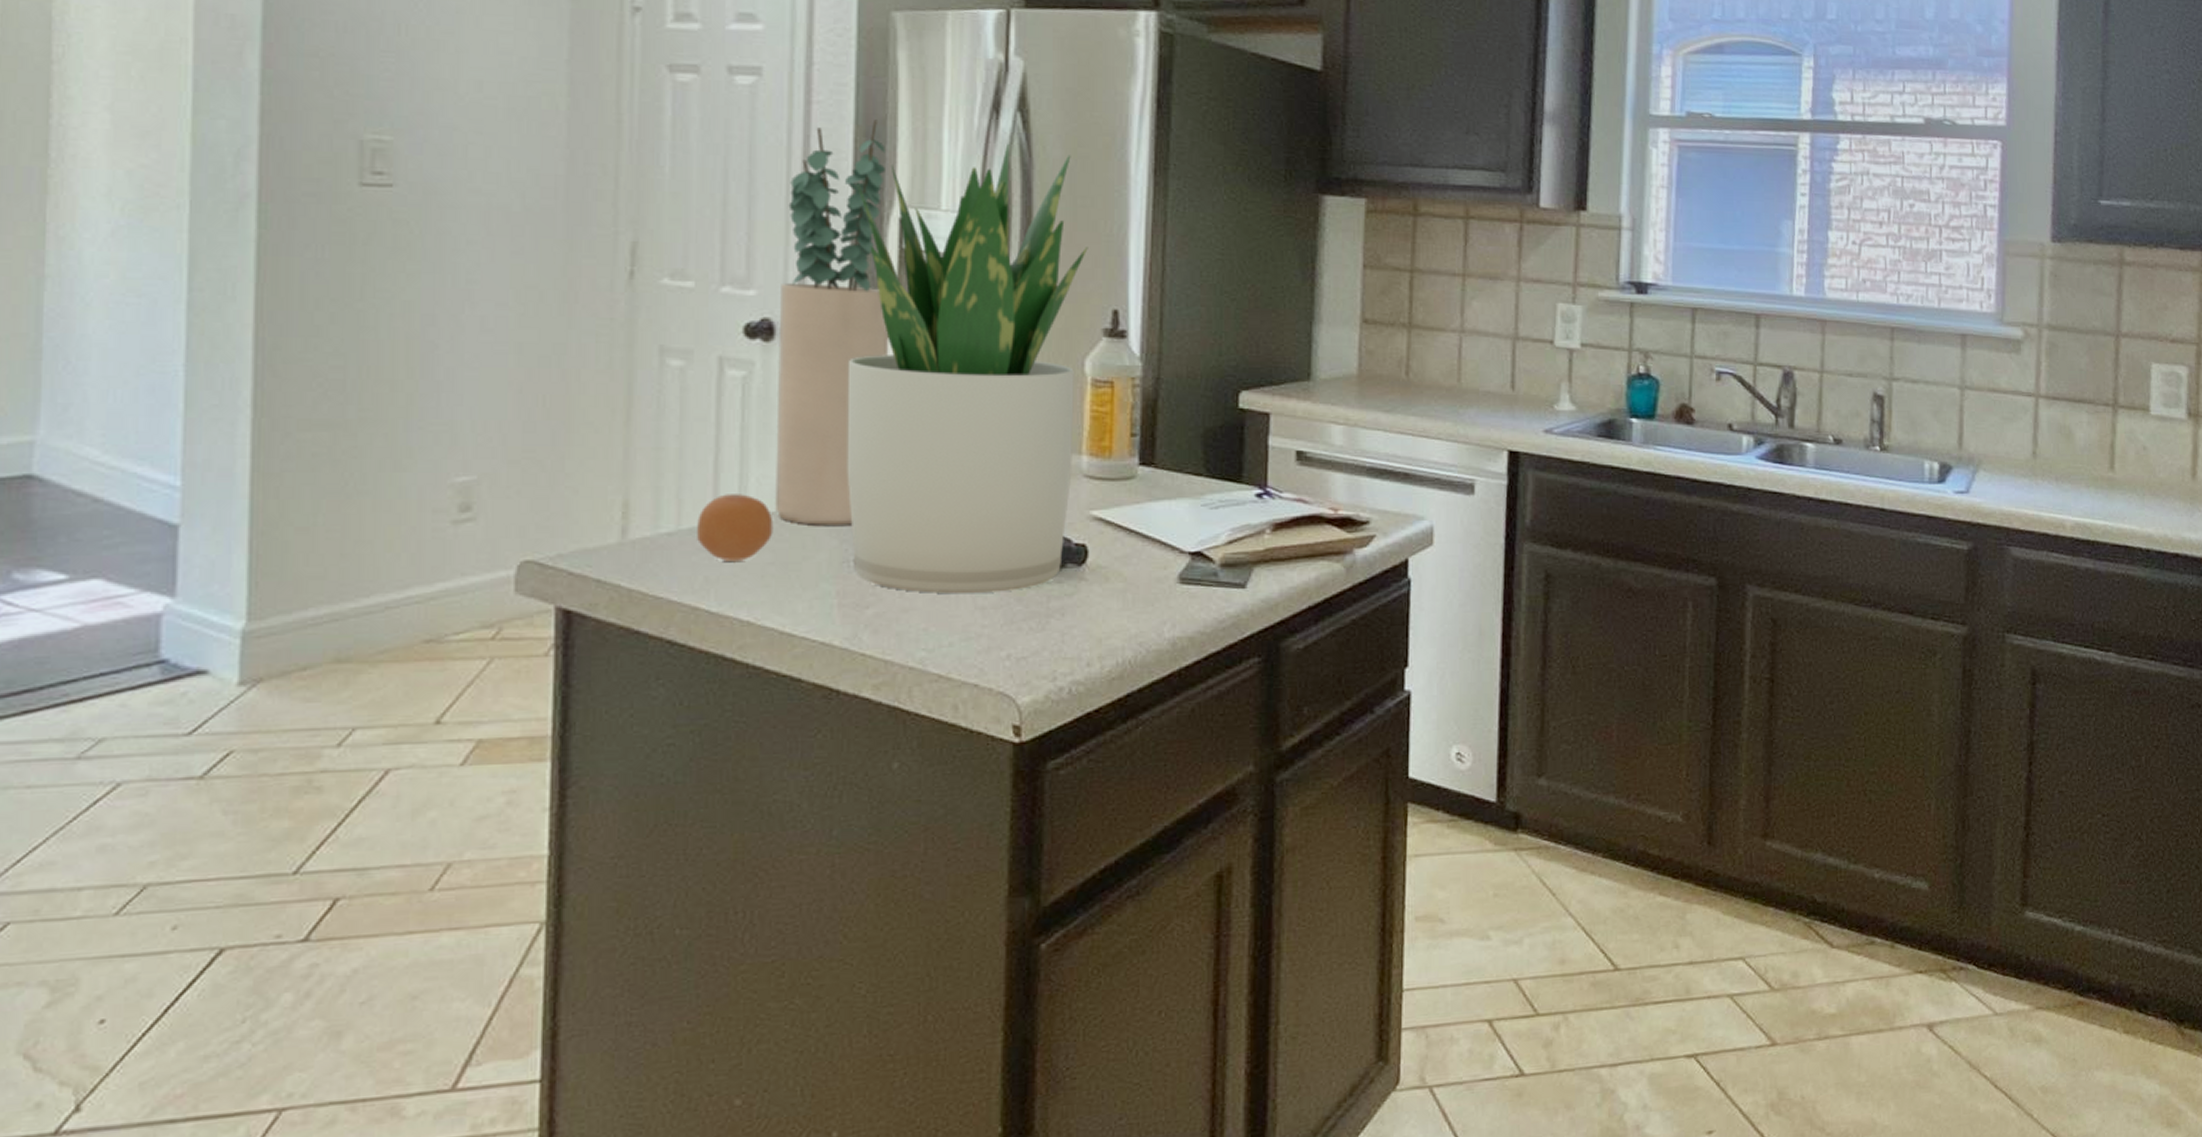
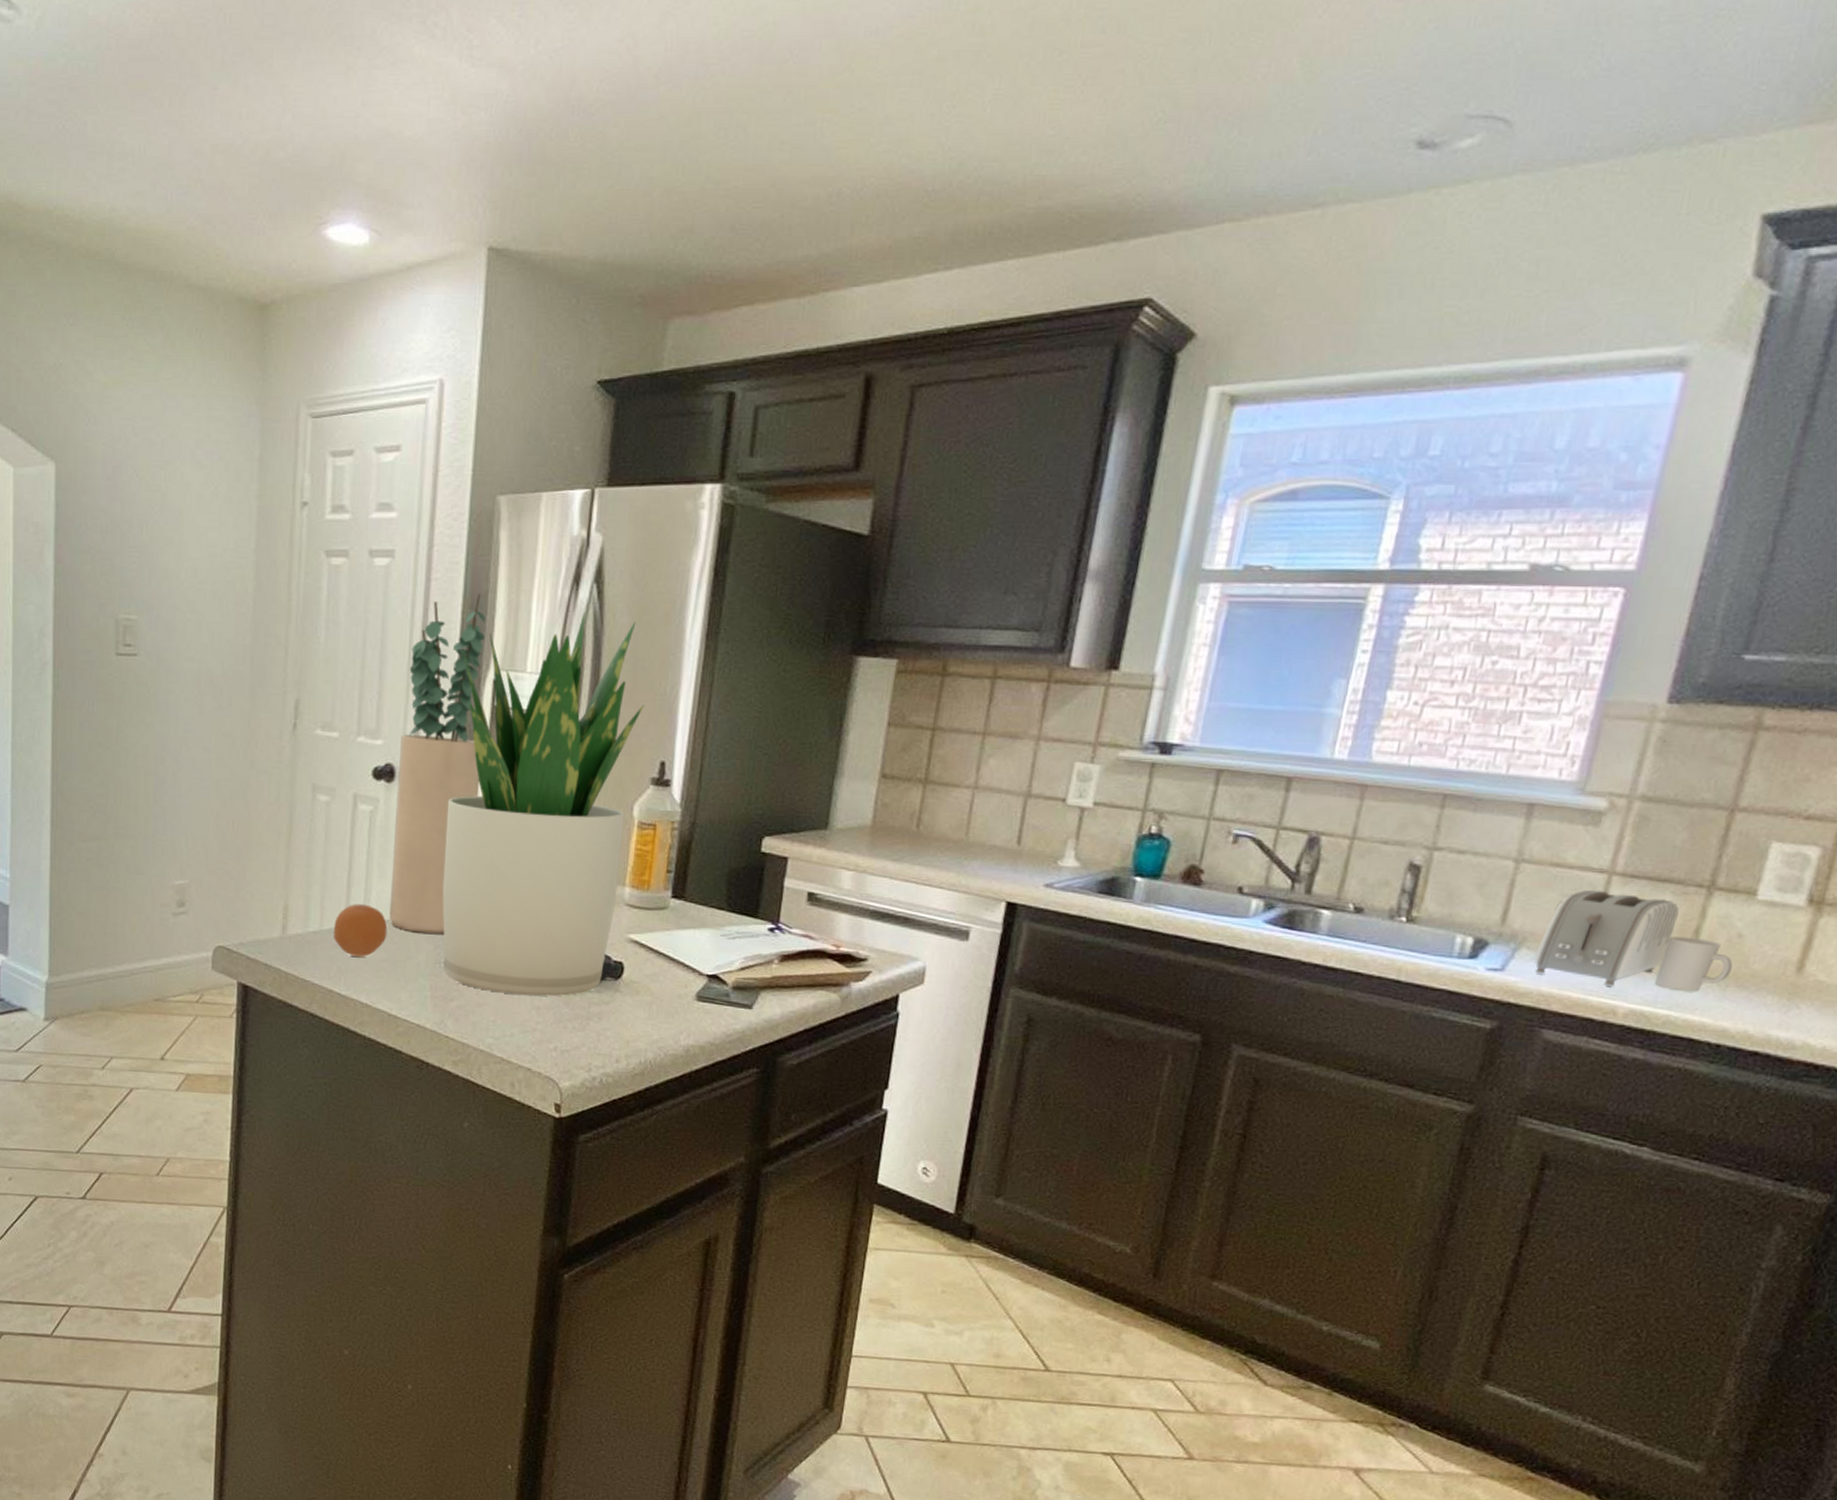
toaster: none [1991,412,2095,501] -> present [1533,889,1679,986]
mug: none [2088,452,2144,502] -> present [1654,936,1733,992]

